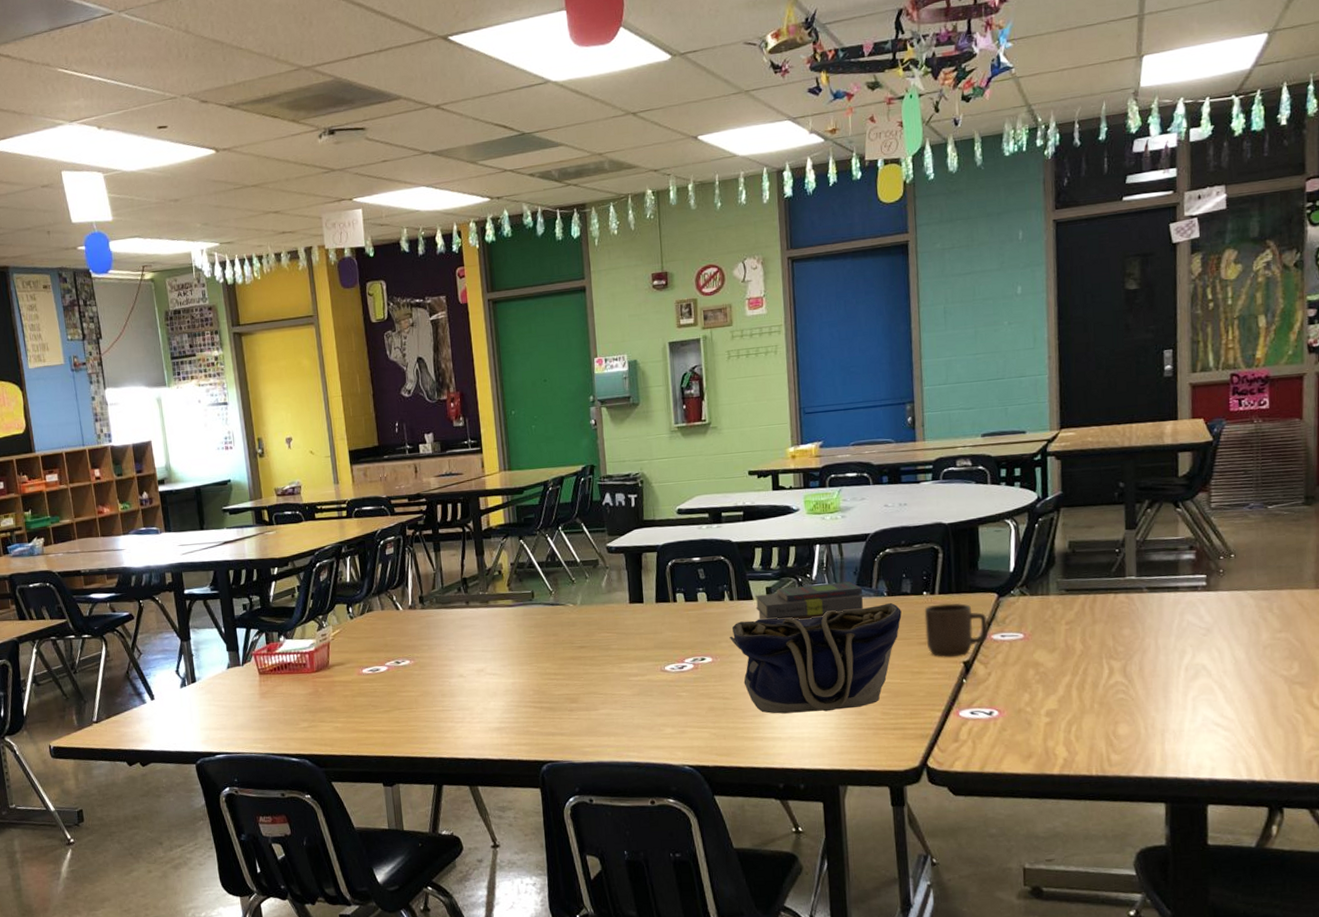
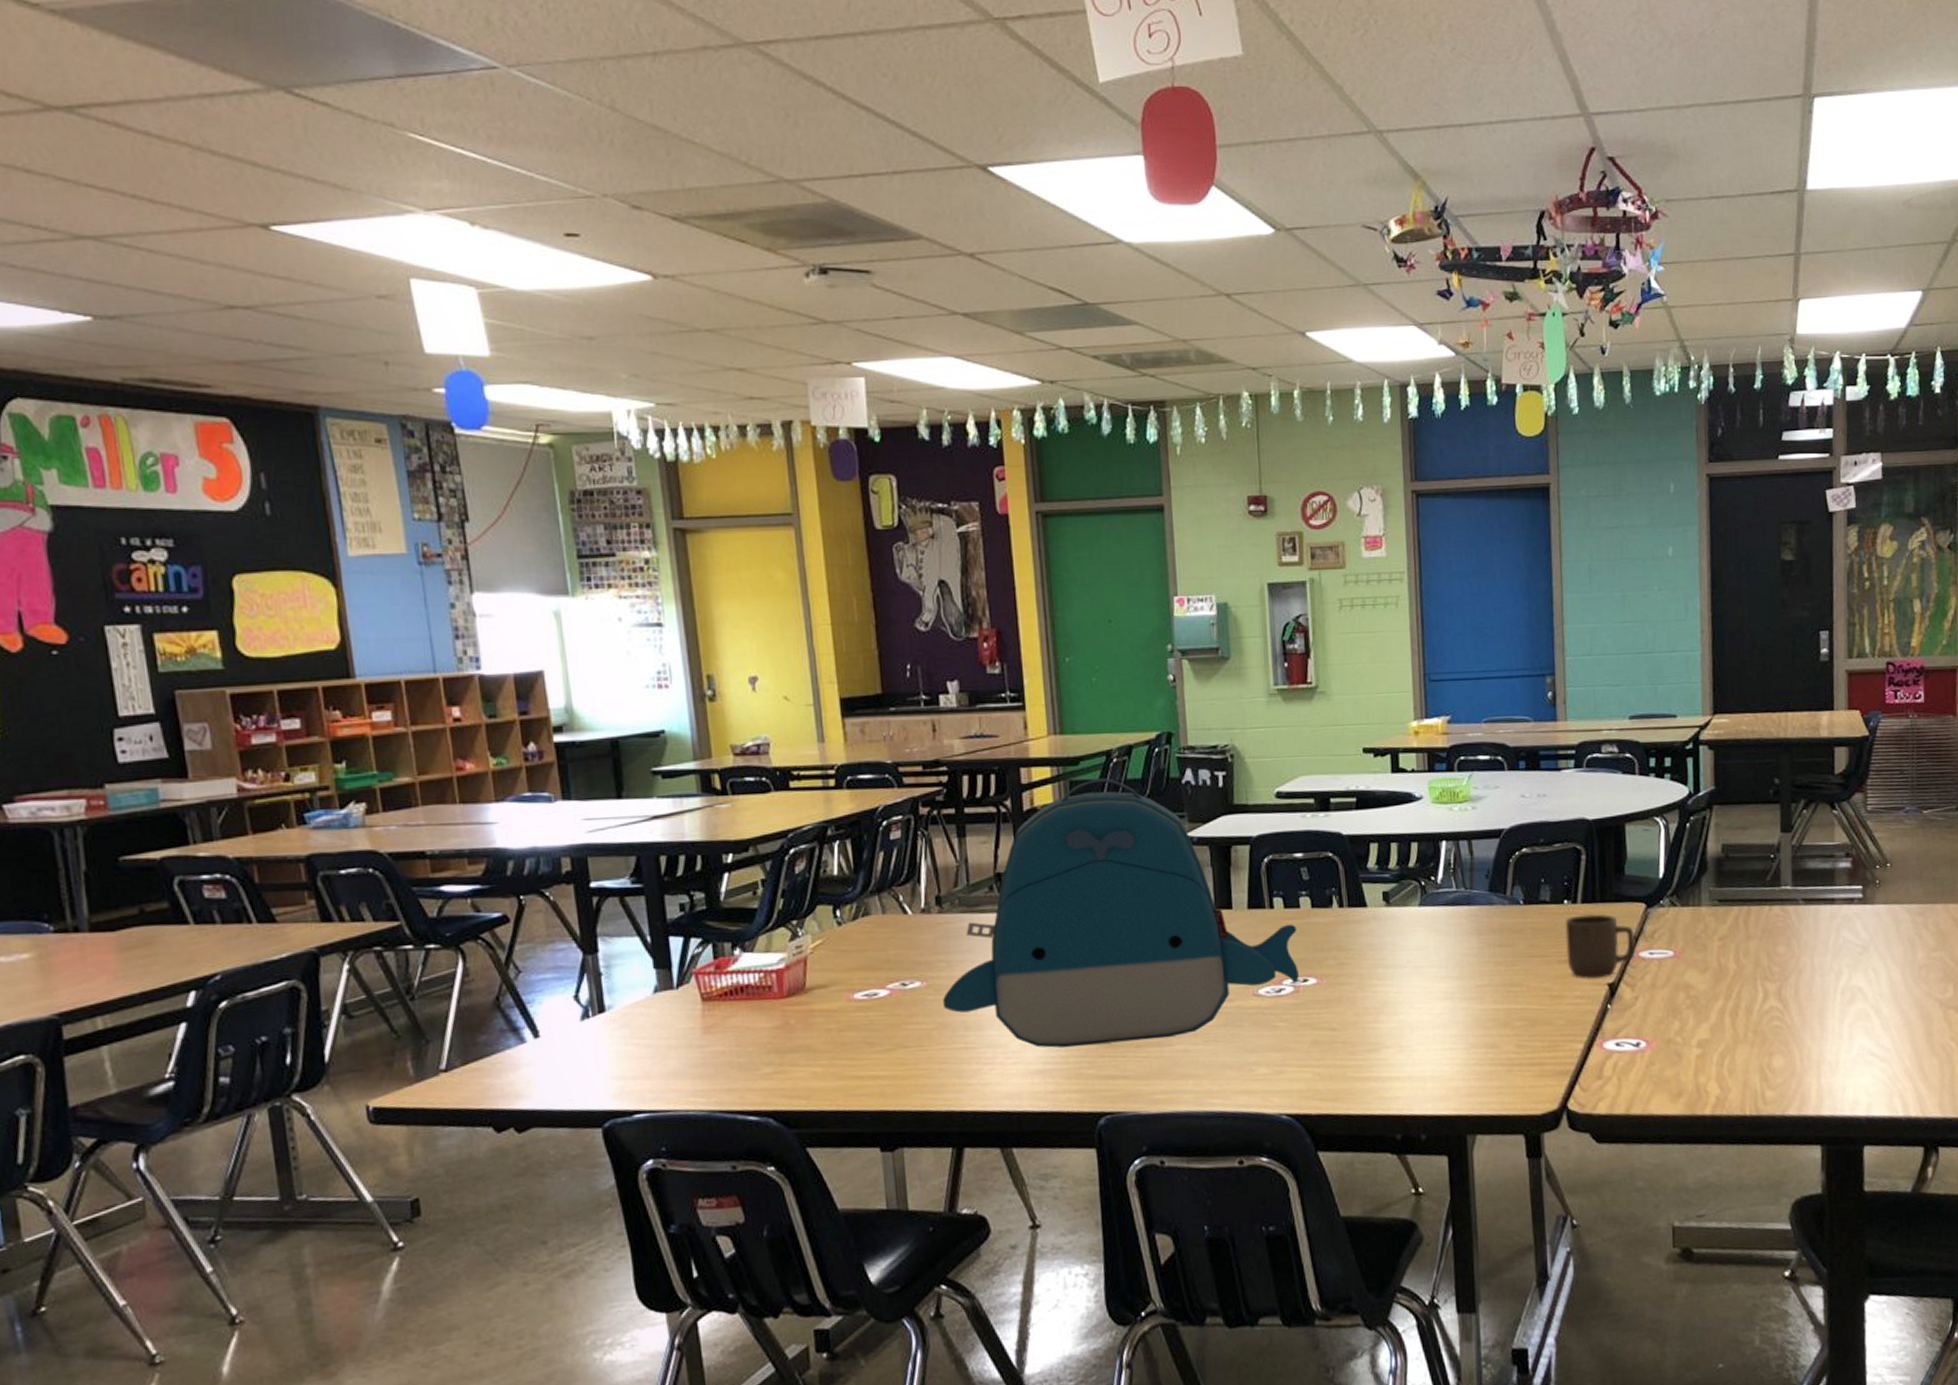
backpack: none [426,503,698,711] -> present [943,778,1299,1048]
tote bag: present [730,602,902,714] -> none [1338,912,1540,1048]
books: present [755,581,863,620] -> none [1369,886,1496,933]

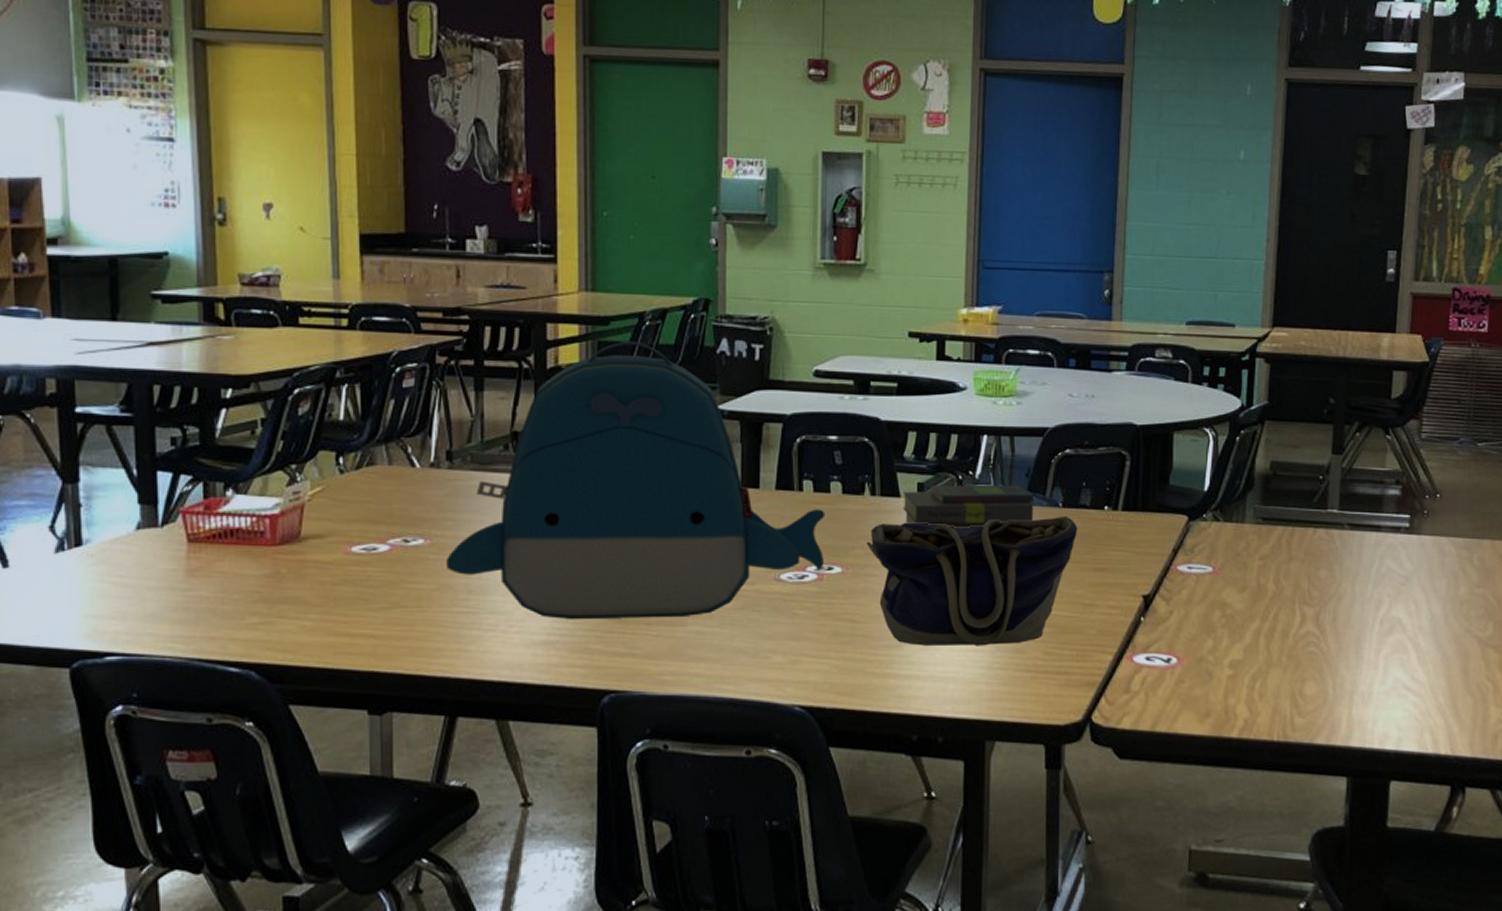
tote bag: none [1338,912,1540,1048] -> present [867,515,1077,646]
books: none [1369,886,1496,933] -> present [902,484,1035,528]
mug: present [1565,913,1636,978] -> none [1103,523,1174,588]

